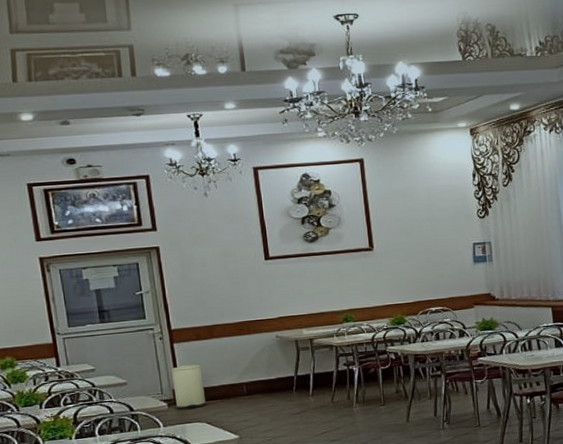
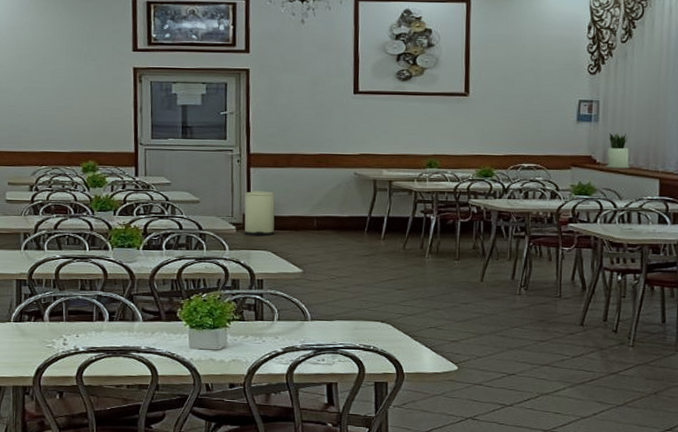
planter: none [503,269,526,304] -> present [604,132,631,170]

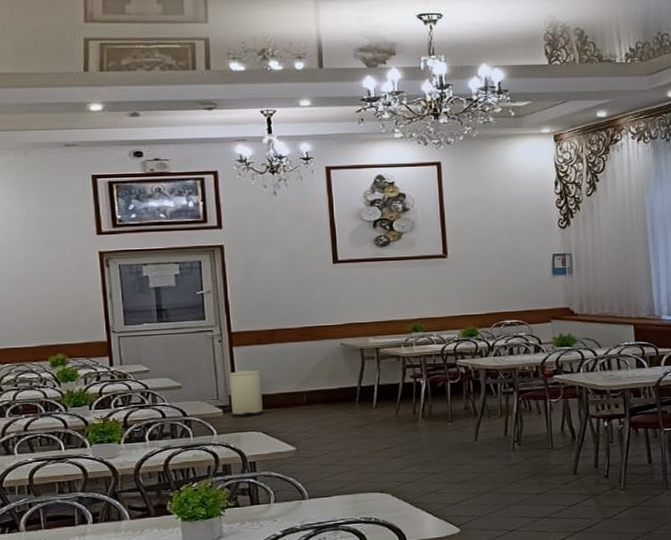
planter: present [604,132,631,170] -> none [582,283,606,319]

